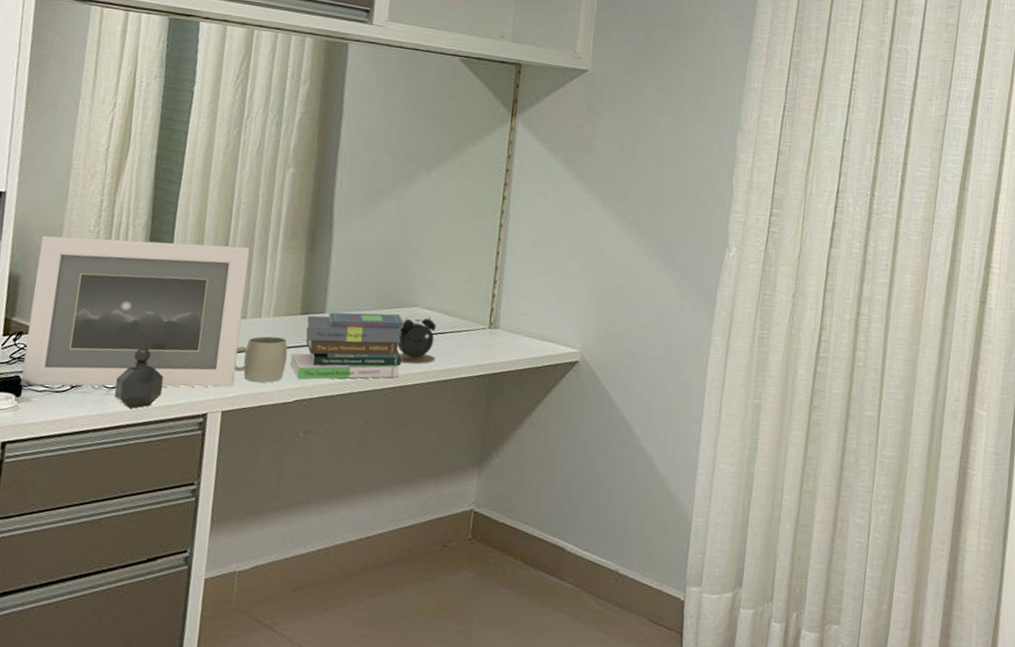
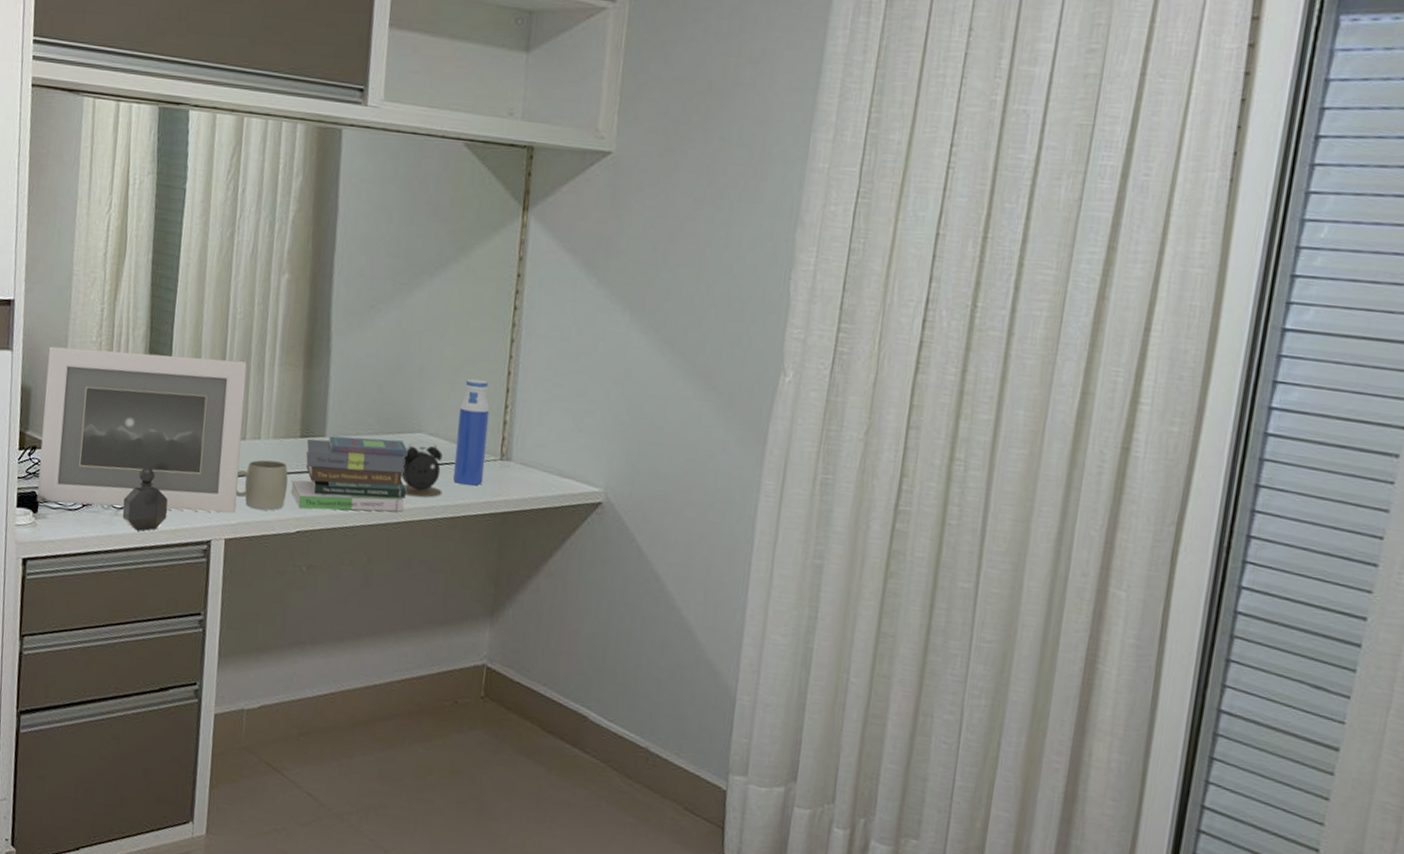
water bottle: none [445,259,480,352] -> present [452,379,490,486]

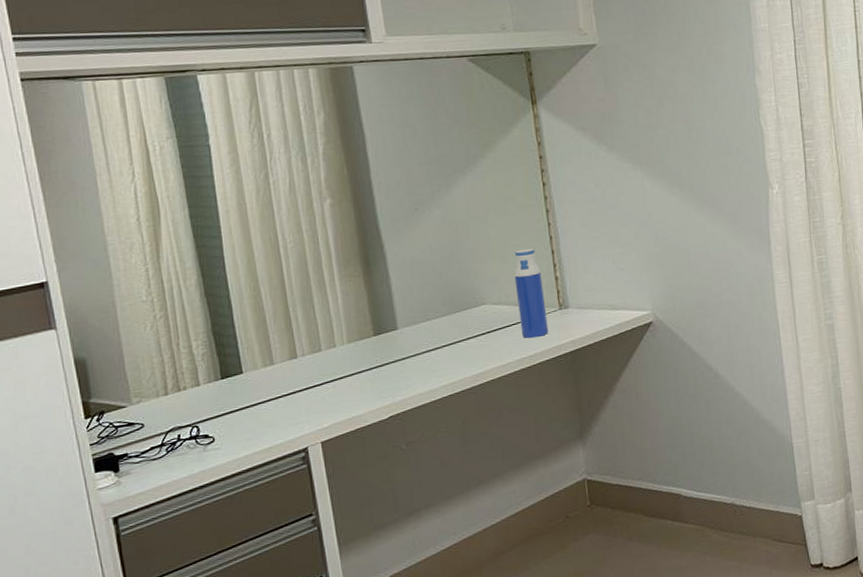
picture frame: present [36,346,247,514] -> none [97,284,326,461]
perfume bottle: present [122,467,168,531] -> none [209,400,258,459]
mug: present [235,459,289,511] -> none [320,361,373,409]
books: present [290,435,408,512] -> none [374,316,483,397]
alarm clock: present [401,441,443,498] -> none [473,310,515,360]

